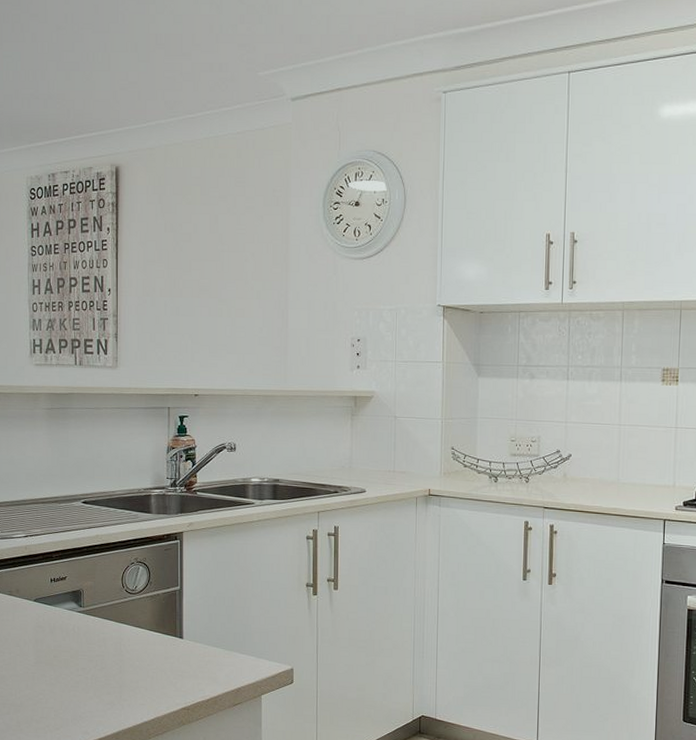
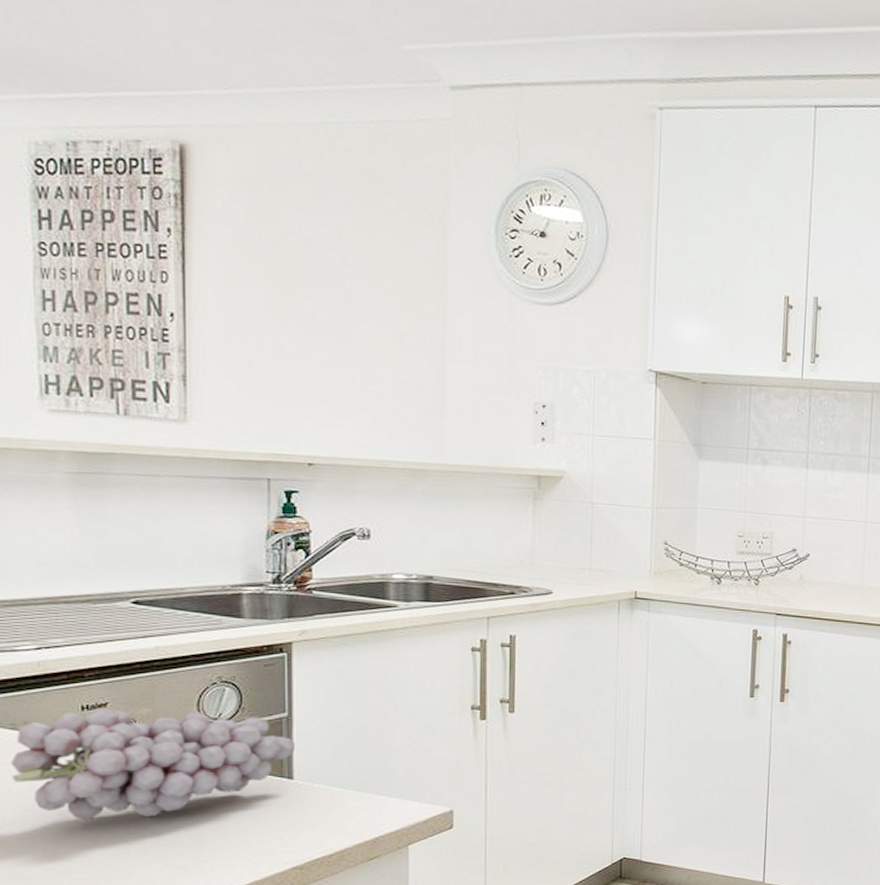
fruit: none [8,580,185,664] -> present [11,708,296,820]

